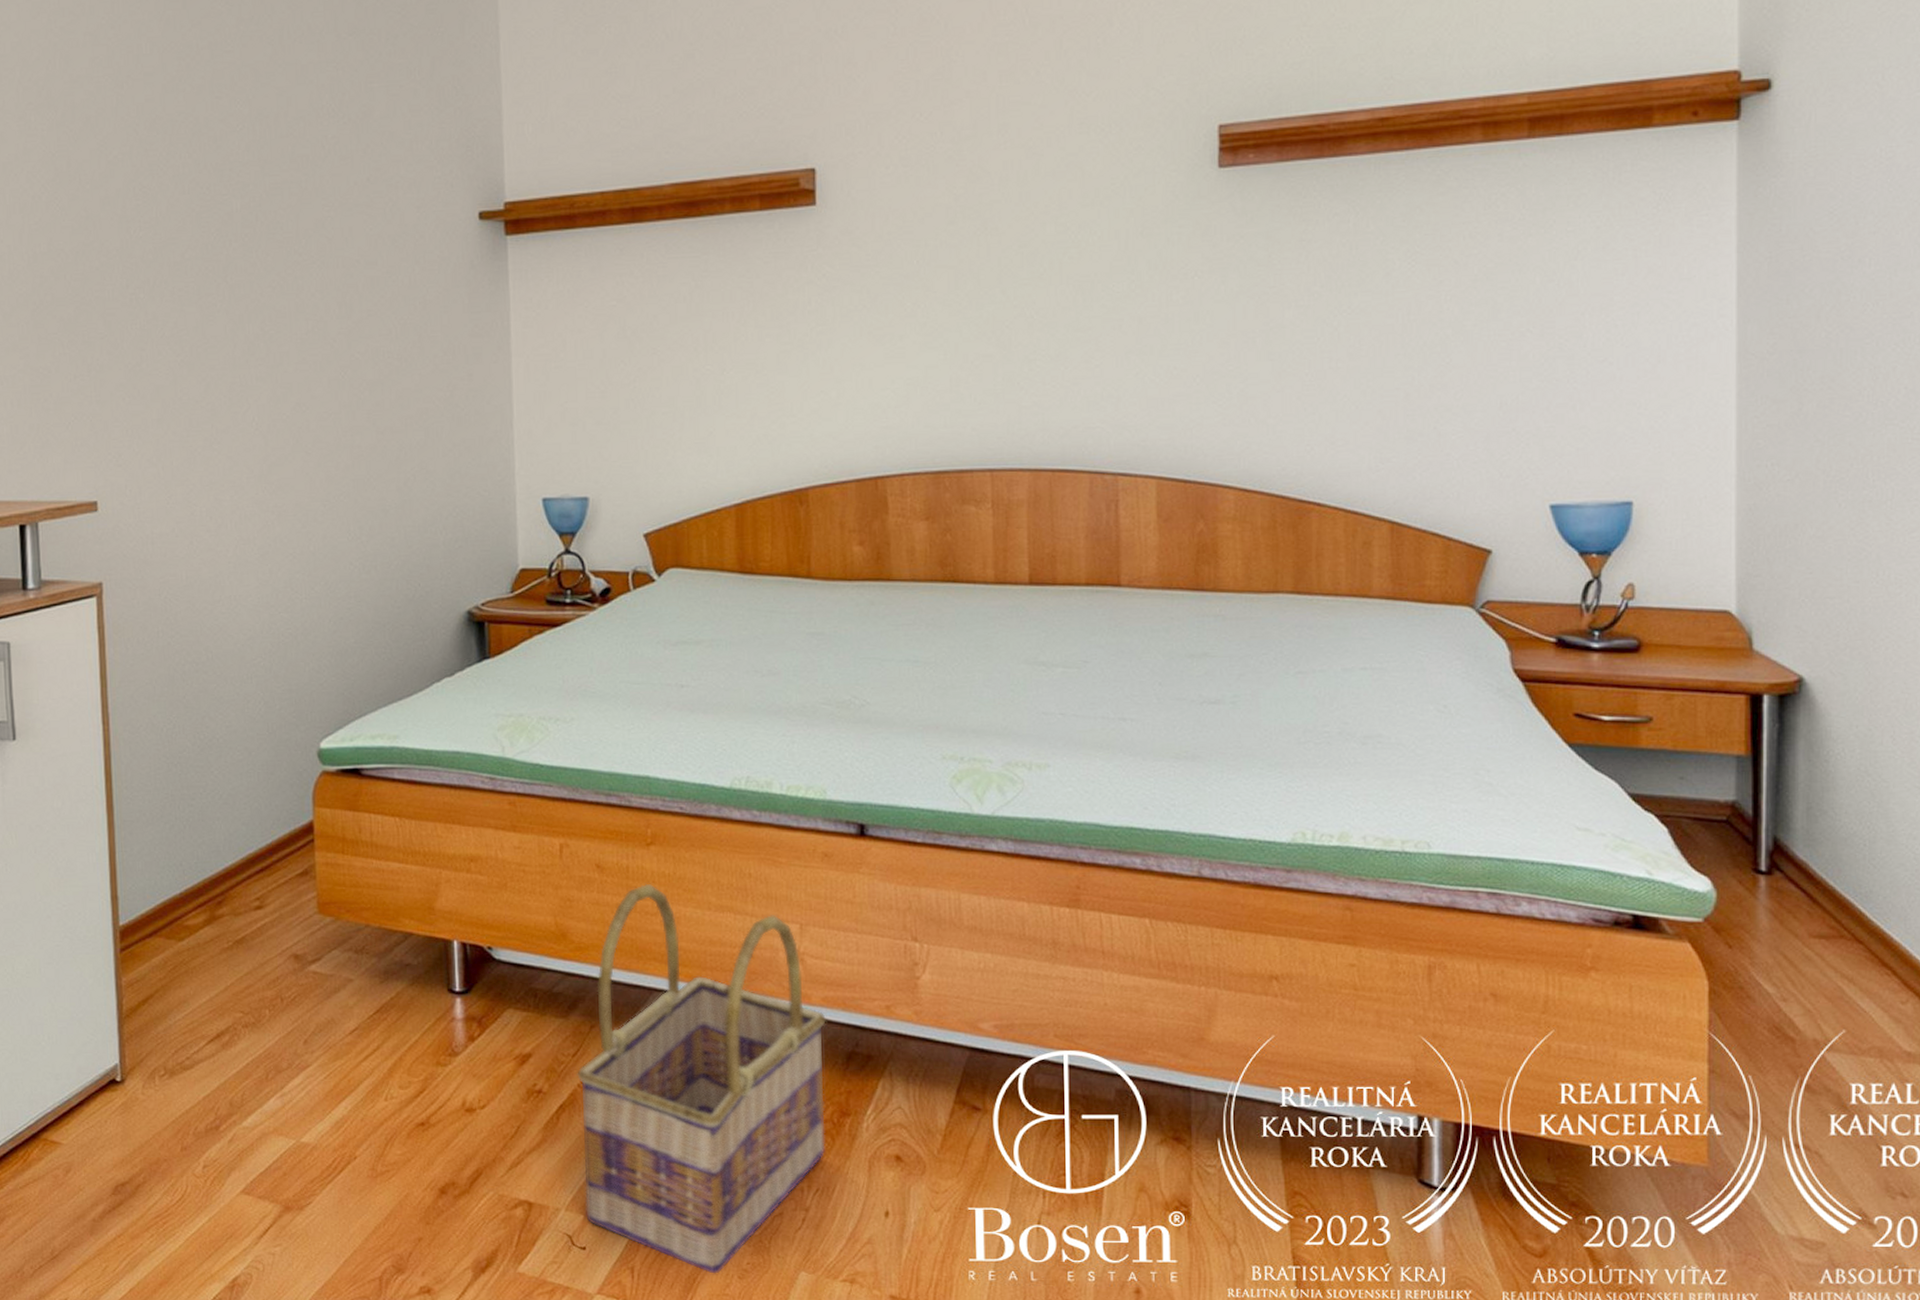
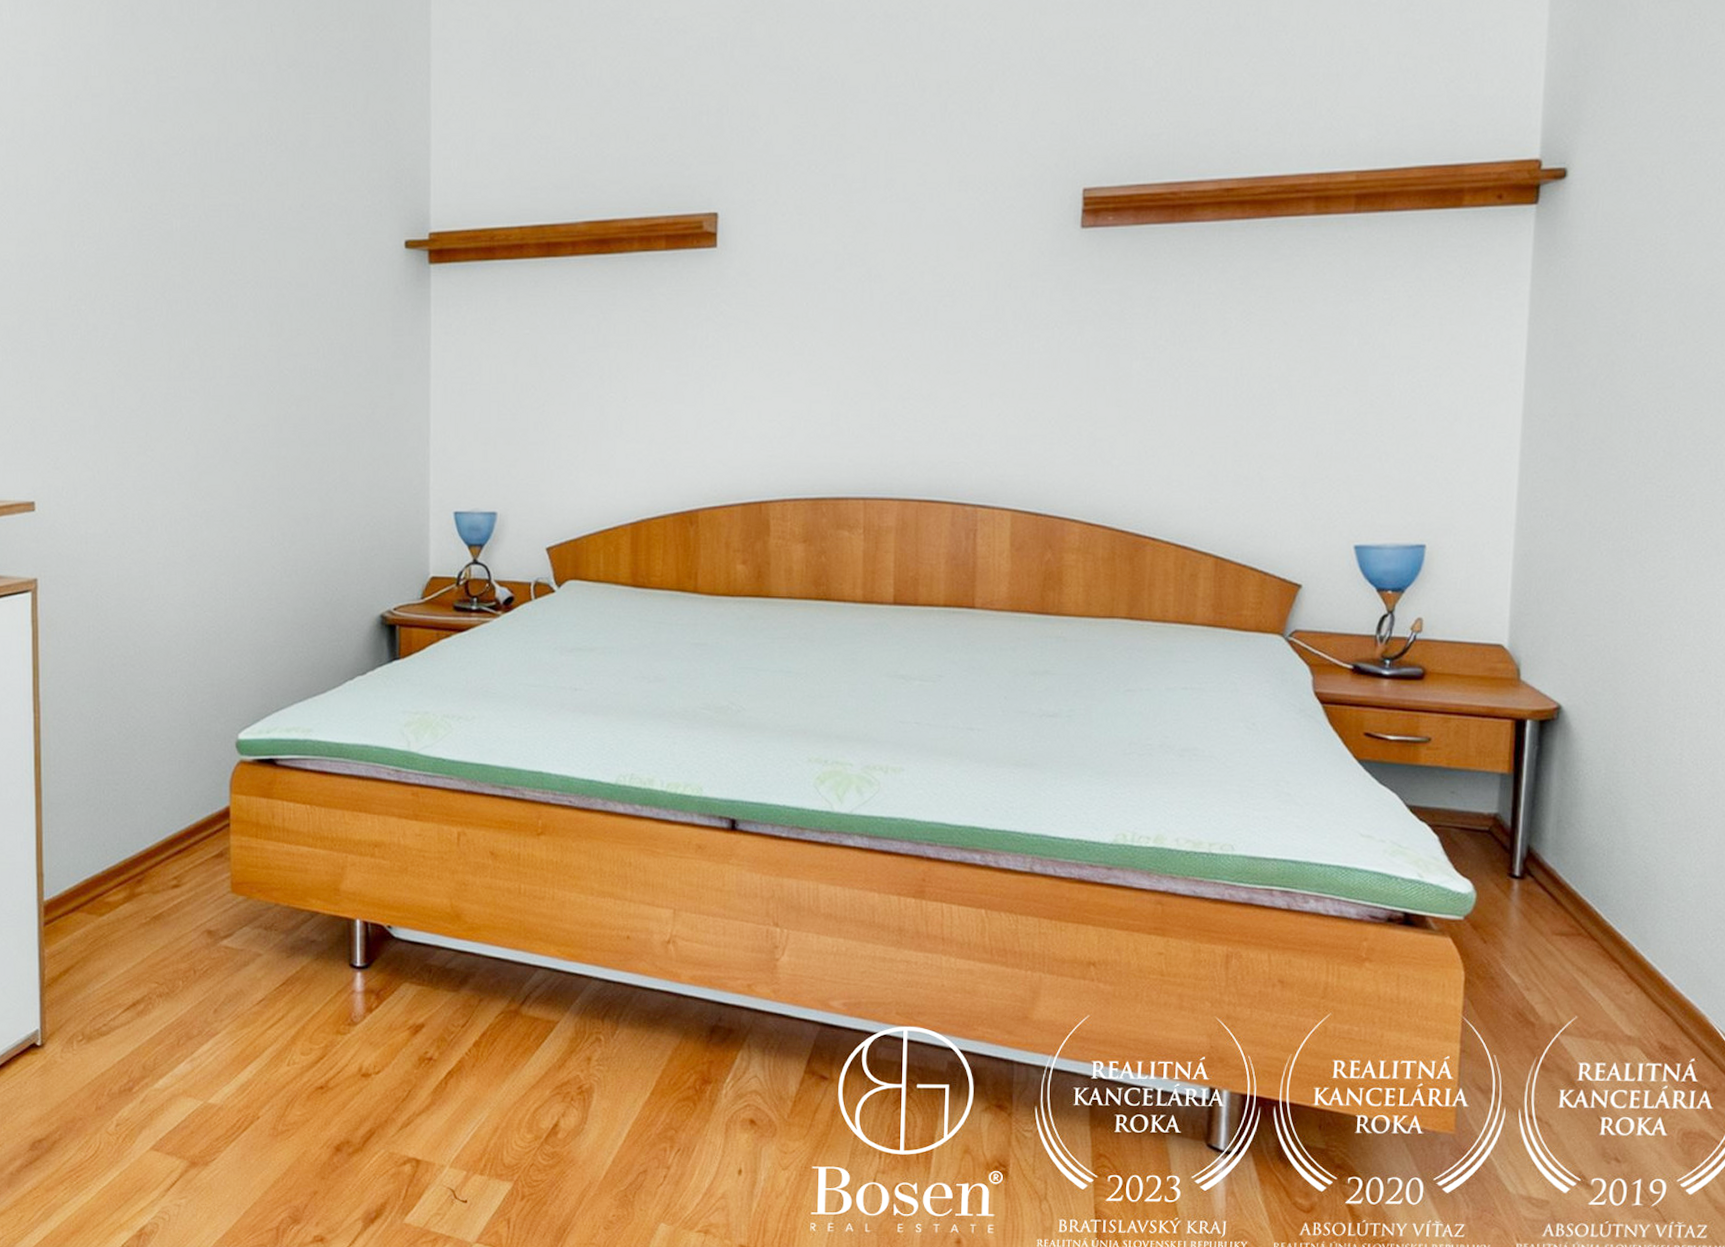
basket: present [577,883,827,1274] -> none [465,870,694,1225]

